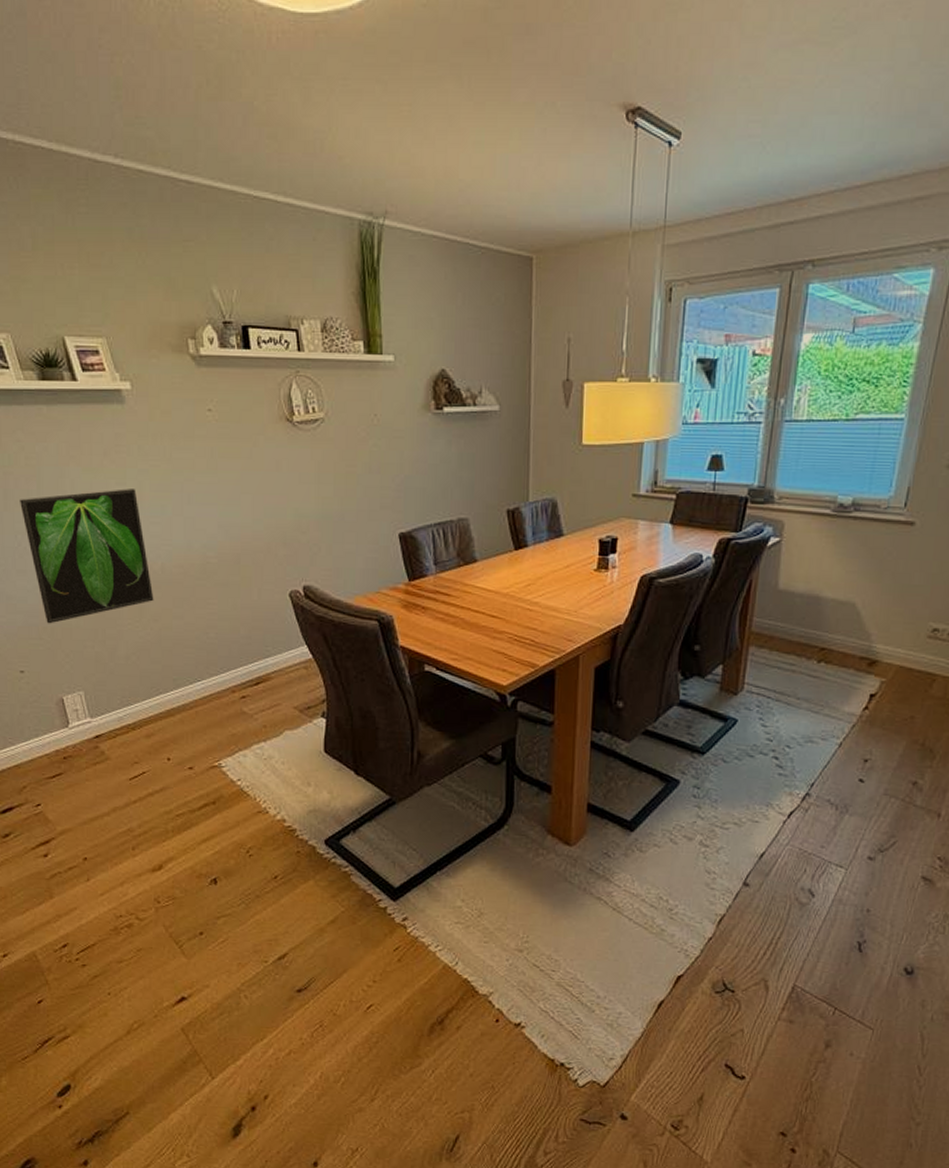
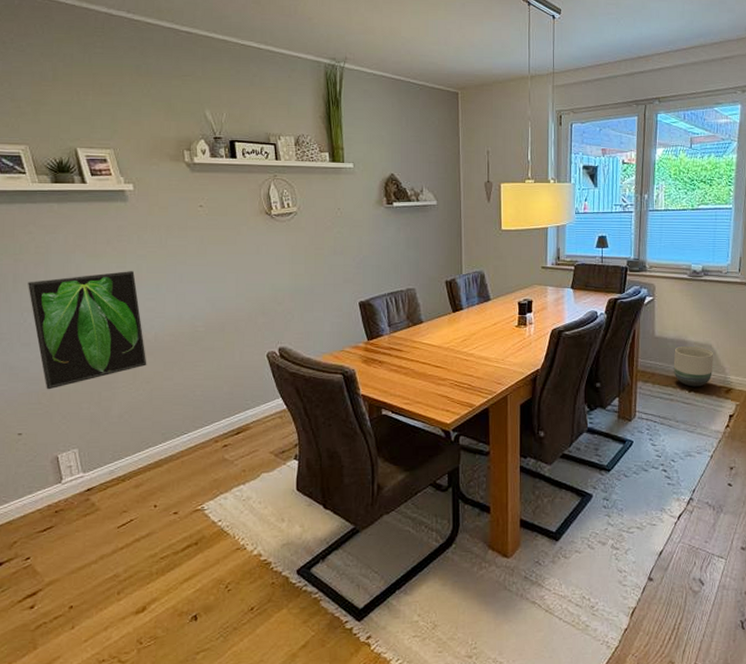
planter: none [799,602,857,657] -> present [673,345,714,387]

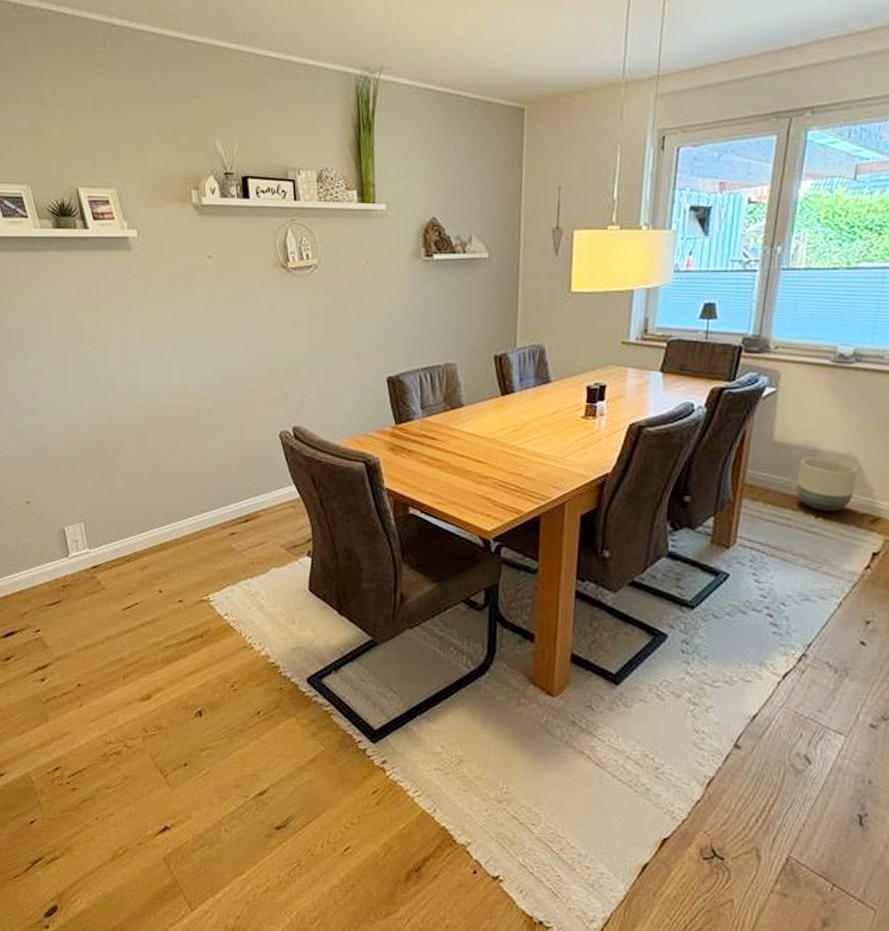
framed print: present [28,271,147,390] -> none [32,330,152,458]

